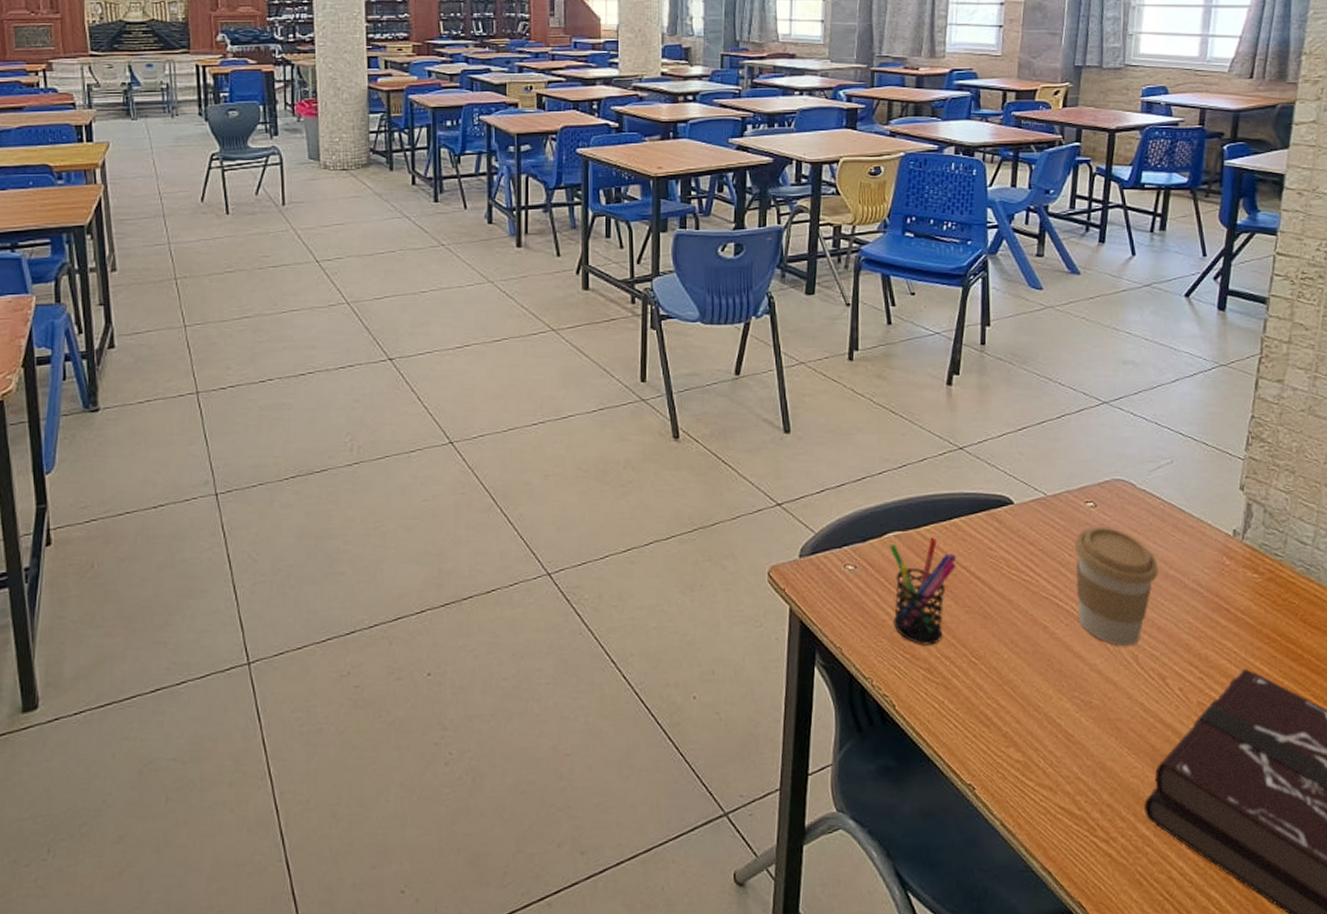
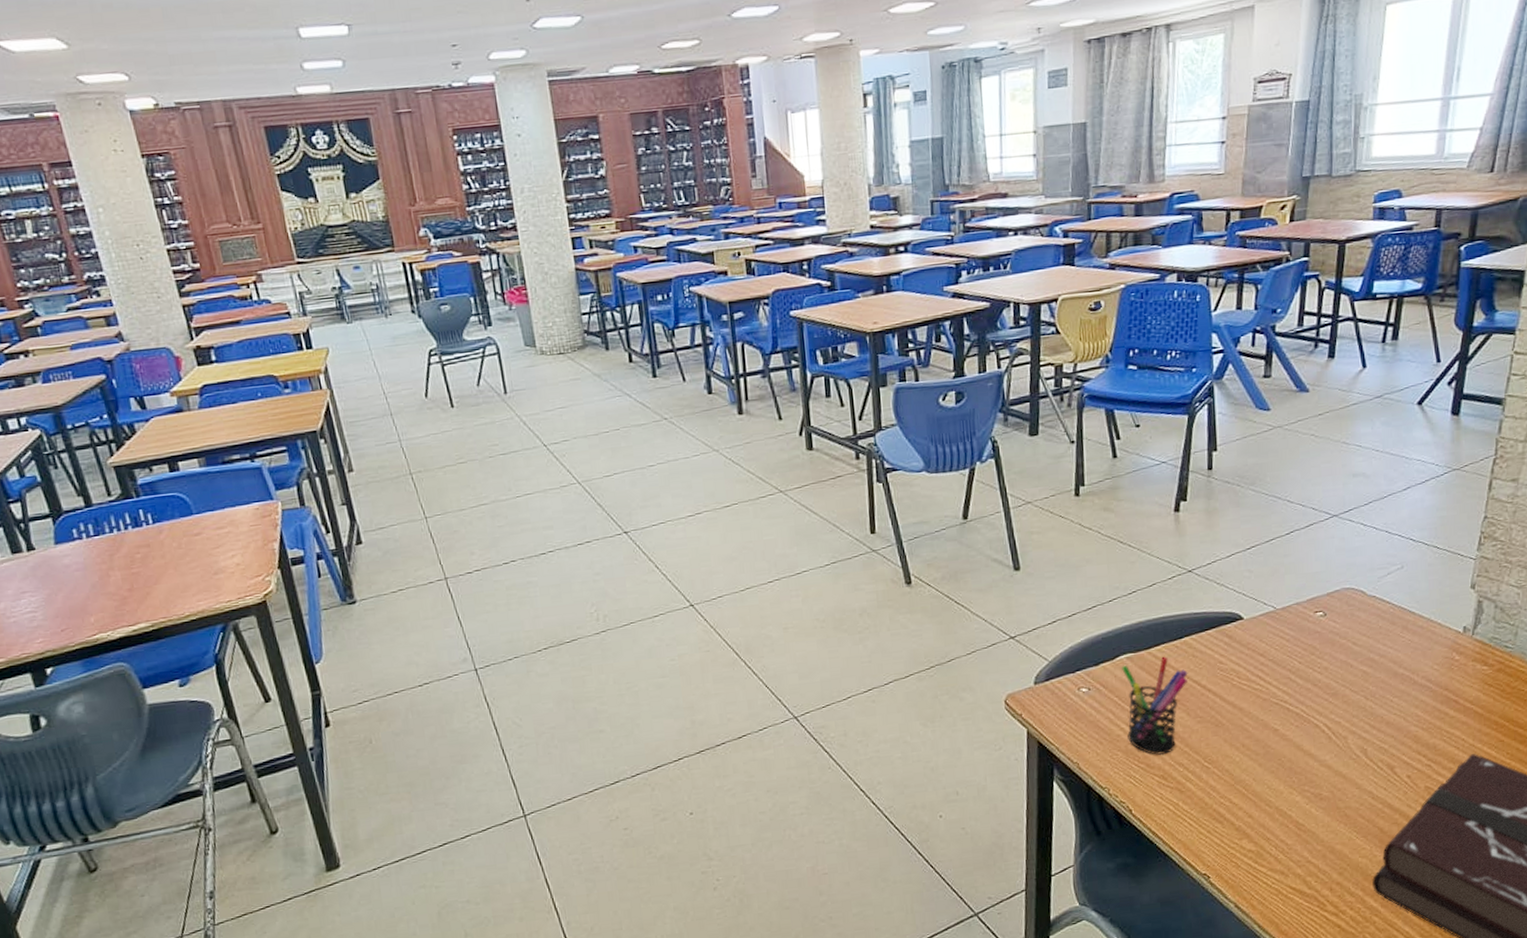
coffee cup: present [1074,527,1158,647] -> none [1304,633,1388,742]

